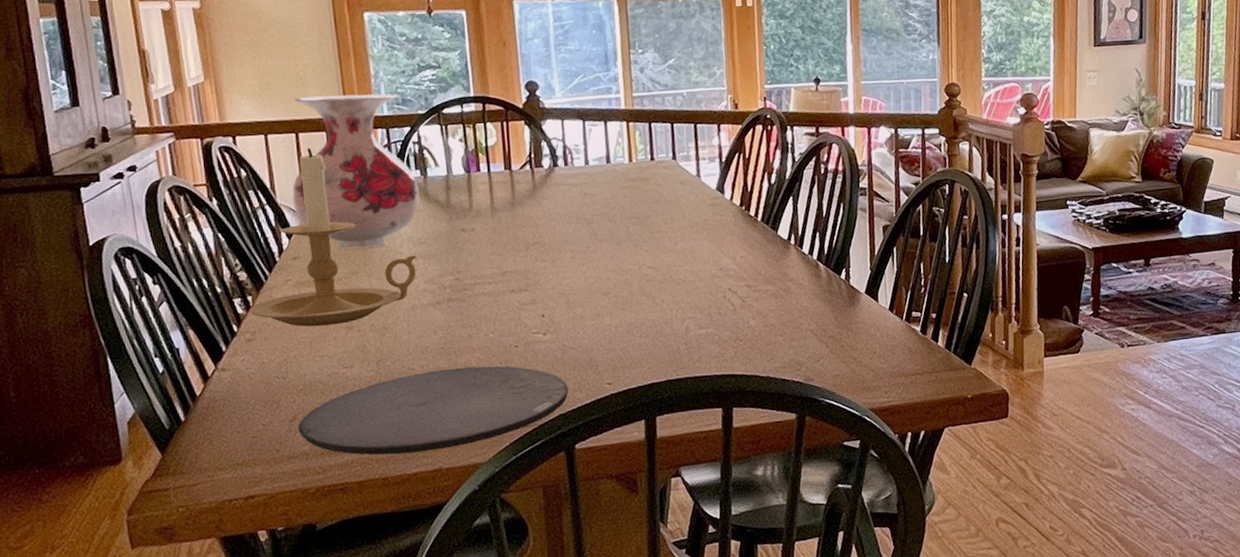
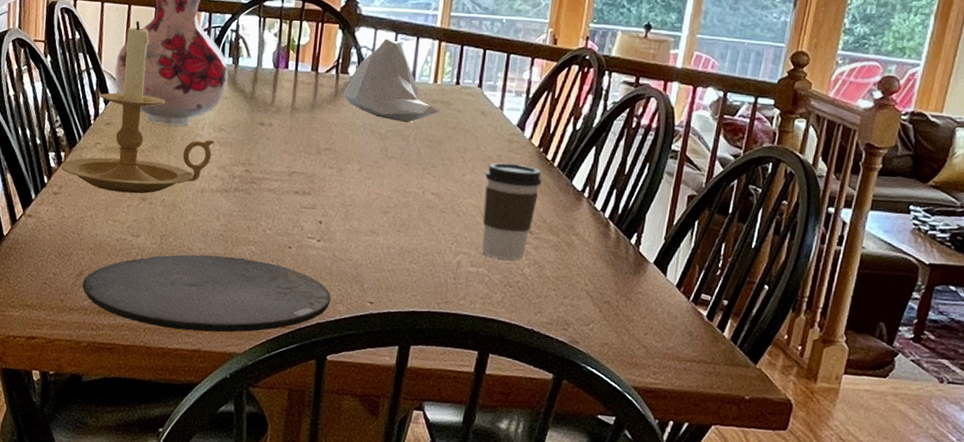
napkin: none [541,127,640,205] -> present [342,38,440,123]
coffee cup: none [695,225,750,317] -> present [482,162,542,260]

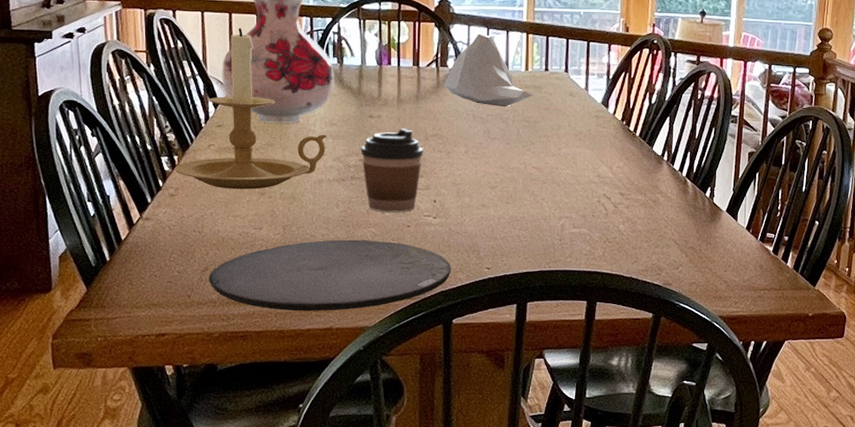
coffee cup: none [247,139,314,232] -> present [360,128,423,212]
coffee cup: present [482,162,542,260] -> none [578,136,628,219]

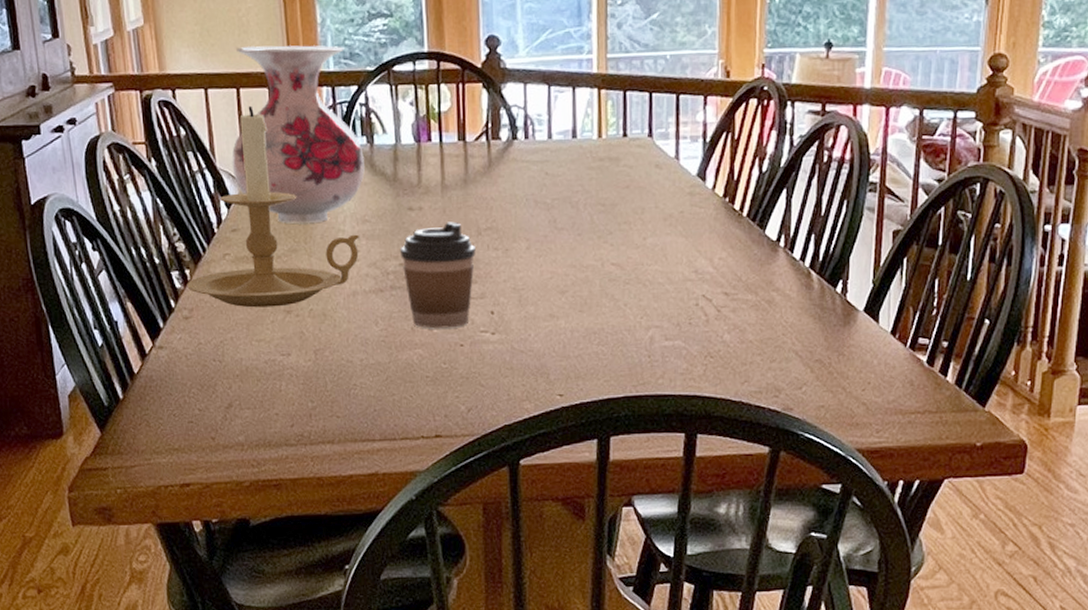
plate: present [208,239,451,311] -> none [233,364,516,454]
napkin: present [444,33,533,107] -> none [497,93,609,188]

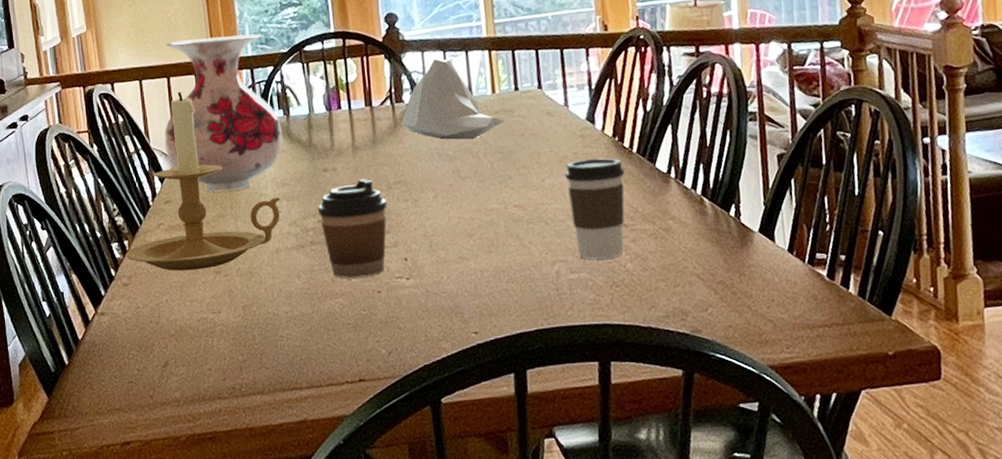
napkin: none [497,93,609,188] -> present [401,58,505,140]
coffee cup: none [669,219,732,328] -> present [565,158,625,259]

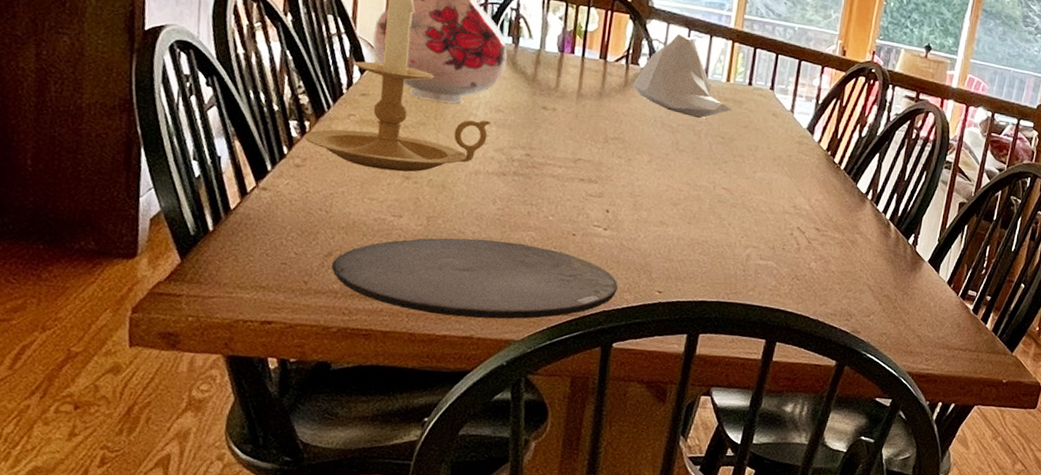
plate: none [169,312,433,404] -> present [331,238,618,319]
coffee cup: present [317,178,387,279] -> none [528,126,601,219]
coffee cup: present [565,158,625,259] -> none [771,162,830,255]

